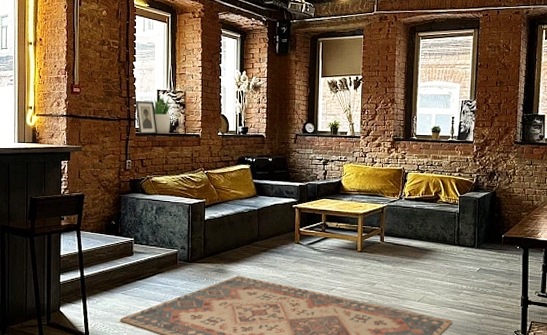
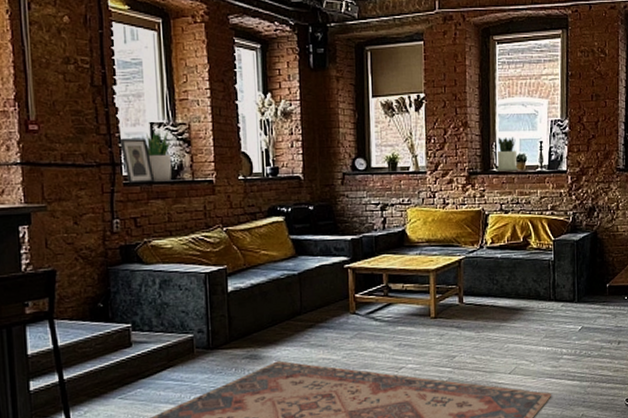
planter: none [415,112,434,140] -> present [496,136,519,172]

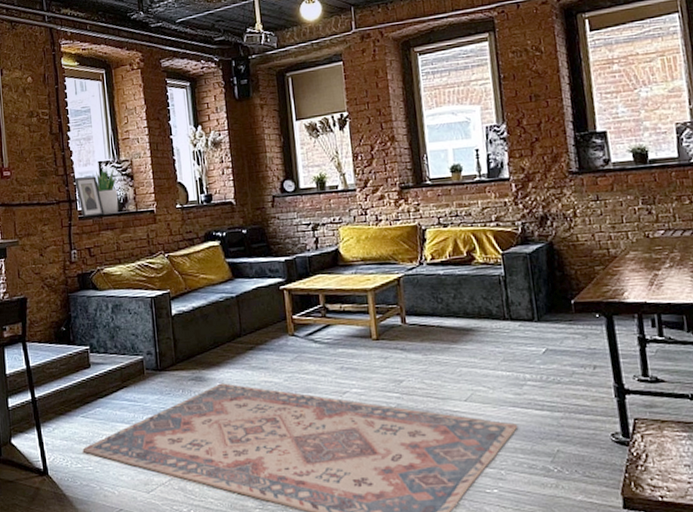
planter: present [496,136,519,172] -> none [428,147,455,184]

